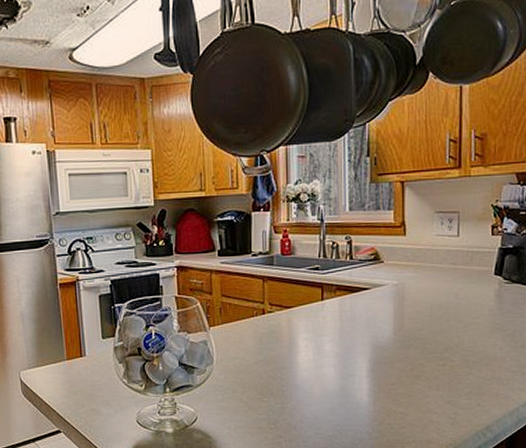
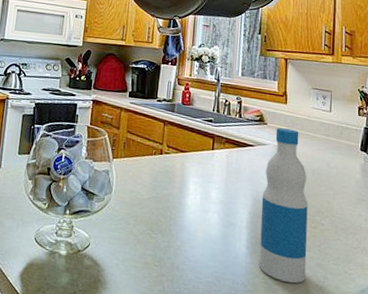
bottle: none [382,263,436,425] -> present [258,127,308,284]

